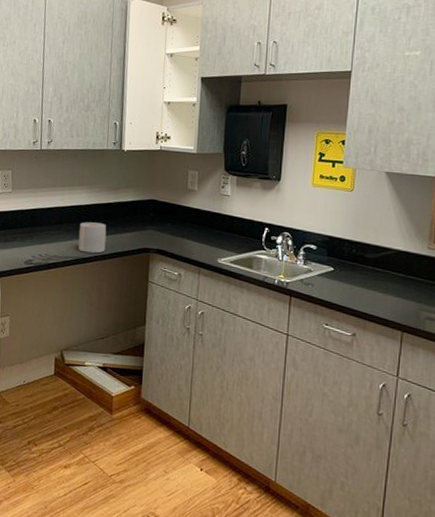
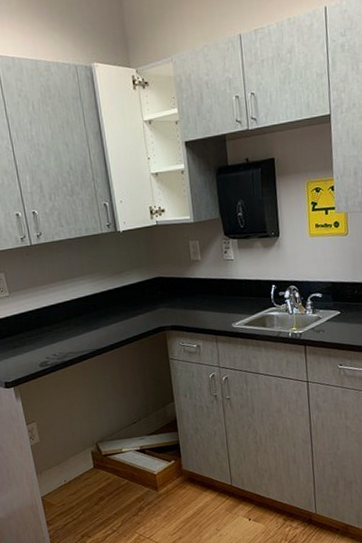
paper towel roll: present [78,222,107,254] -> none [89,310,120,343]

